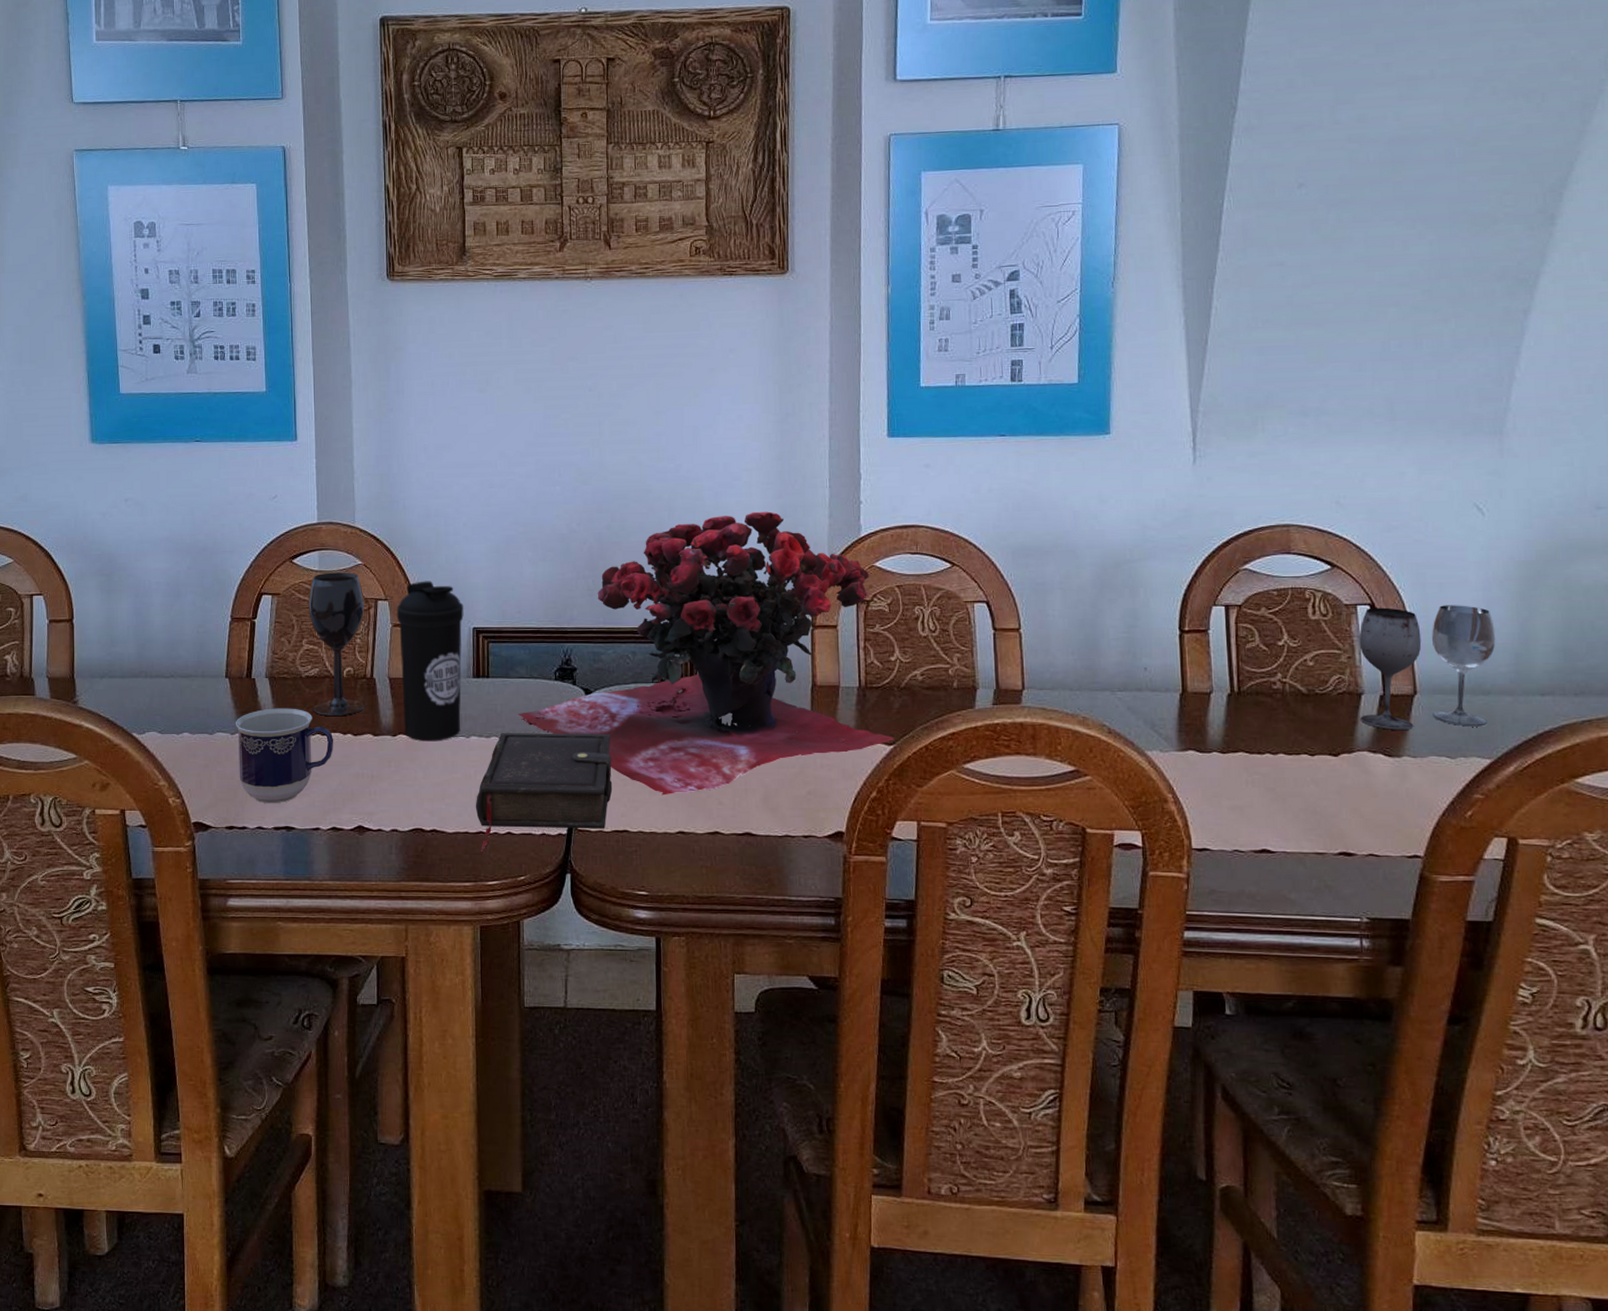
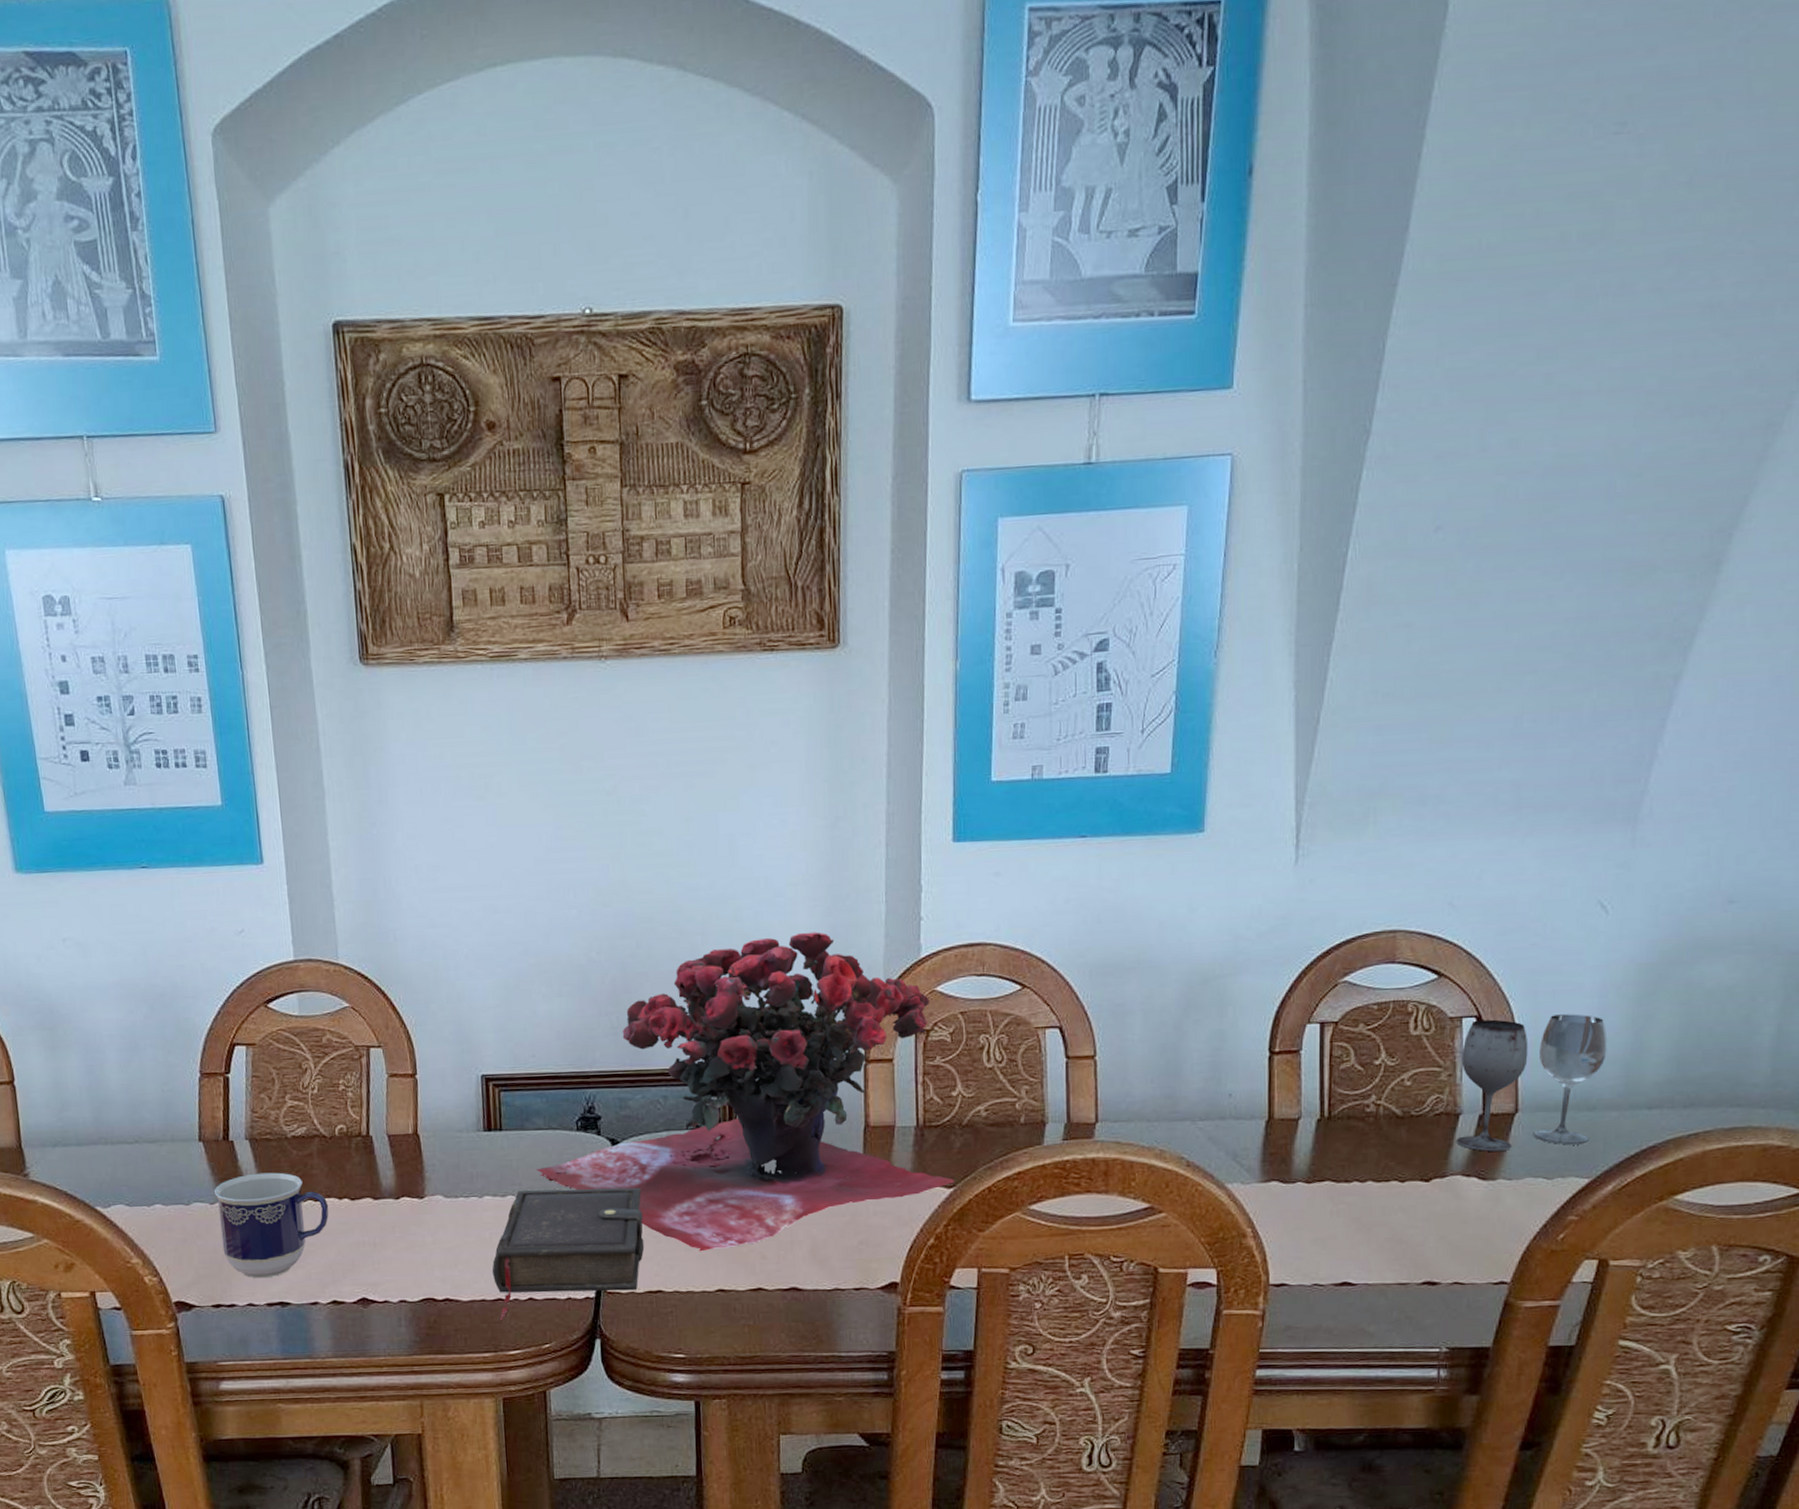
wine glass: present [308,572,365,717] -> none [289,1016,362,1180]
water bottle: present [396,581,464,741] -> none [392,1023,472,1203]

